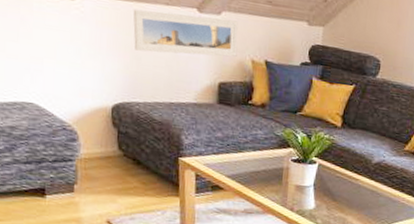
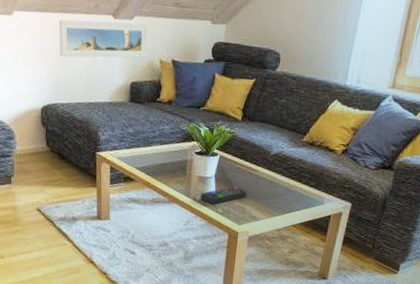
remote control: none [298,196,349,216] -> present [200,186,248,205]

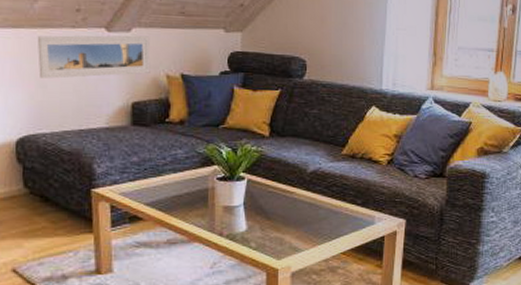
remote control: present [200,186,248,205] -> none [228,214,285,239]

